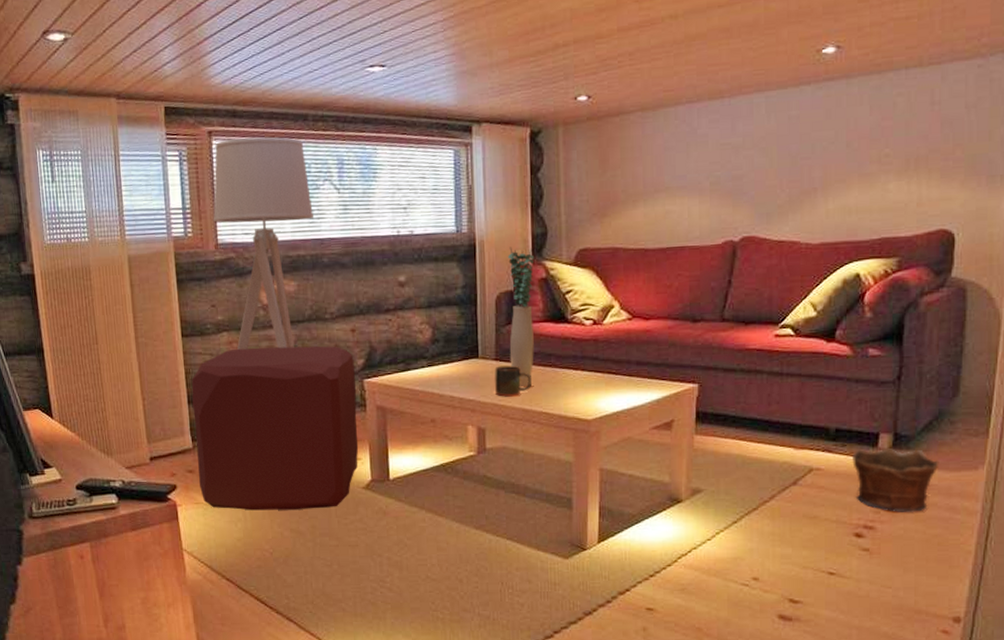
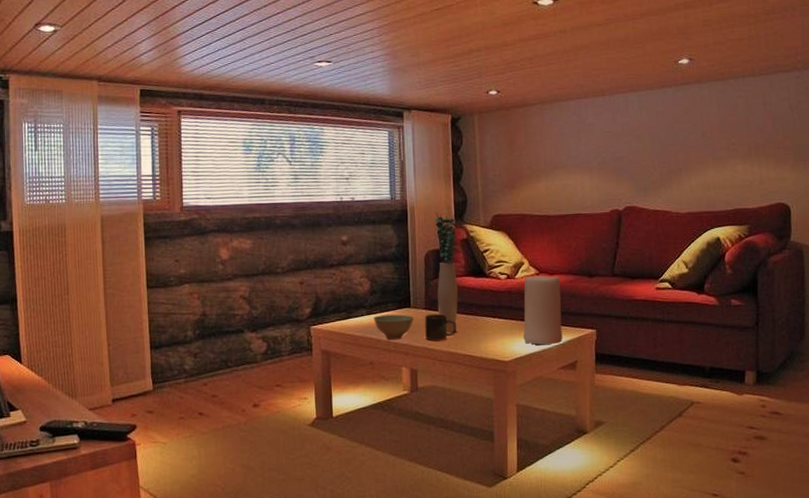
pouf: present [191,346,359,511] -> none [154,296,305,448]
floor lamp: present [213,137,315,350] -> none [179,117,269,300]
bowl: none [436,366,483,395] -> present [374,314,415,340]
candle: none [610,320,658,402] -> present [523,275,563,346]
clay pot: present [851,448,939,512] -> none [724,384,795,439]

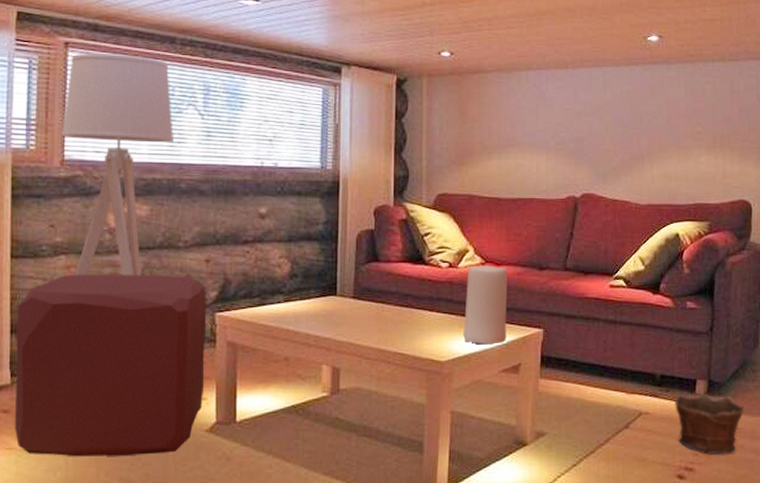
pouf: none [154,296,305,448] -> present [15,274,207,457]
floor lamp: none [179,117,269,300] -> present [61,53,175,276]
bowl: present [374,314,415,340] -> none [292,303,341,333]
mug: present [424,313,457,342] -> none [351,304,389,336]
vase: present [434,212,458,333] -> none [368,186,396,327]
clay pot: none [724,384,795,439] -> present [674,394,745,454]

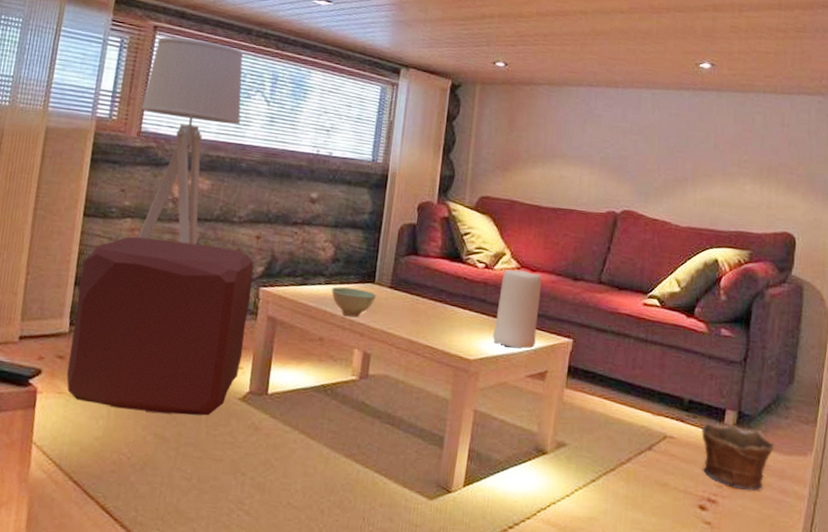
bowl: none [292,303,341,333] -> present [331,286,377,318]

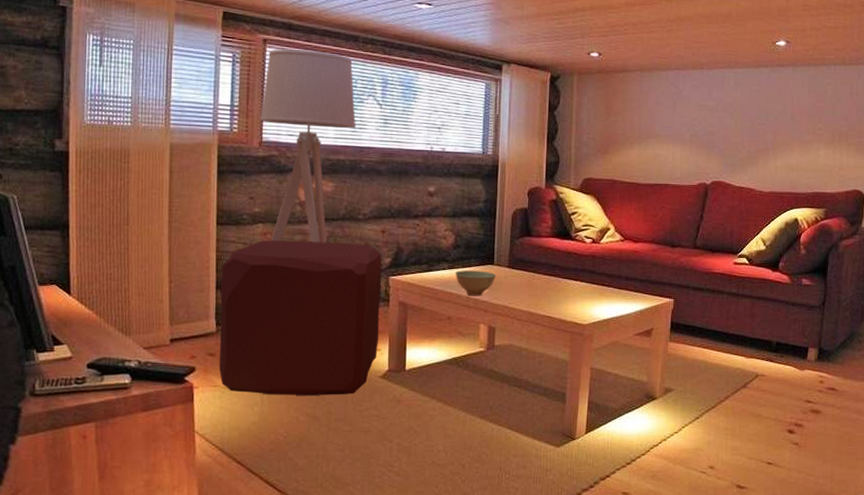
candle: present [493,269,542,349] -> none [603,242,644,311]
clay pot: present [701,423,775,490] -> none [787,360,851,413]

